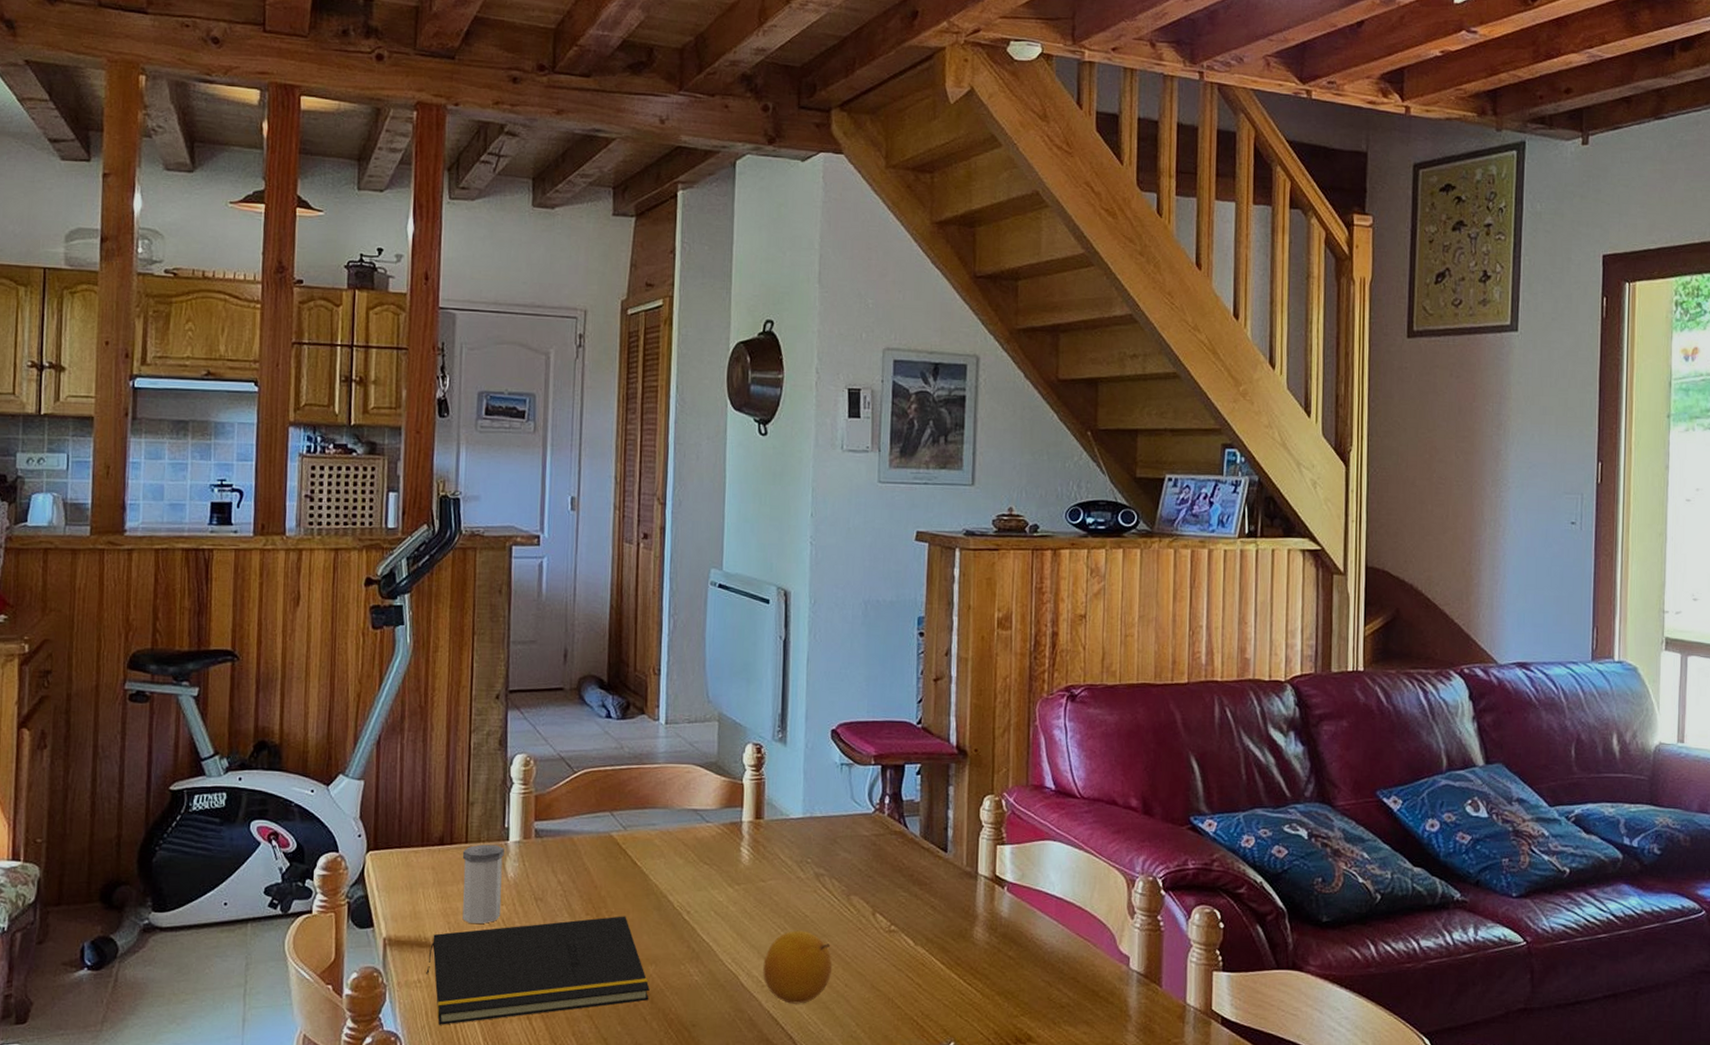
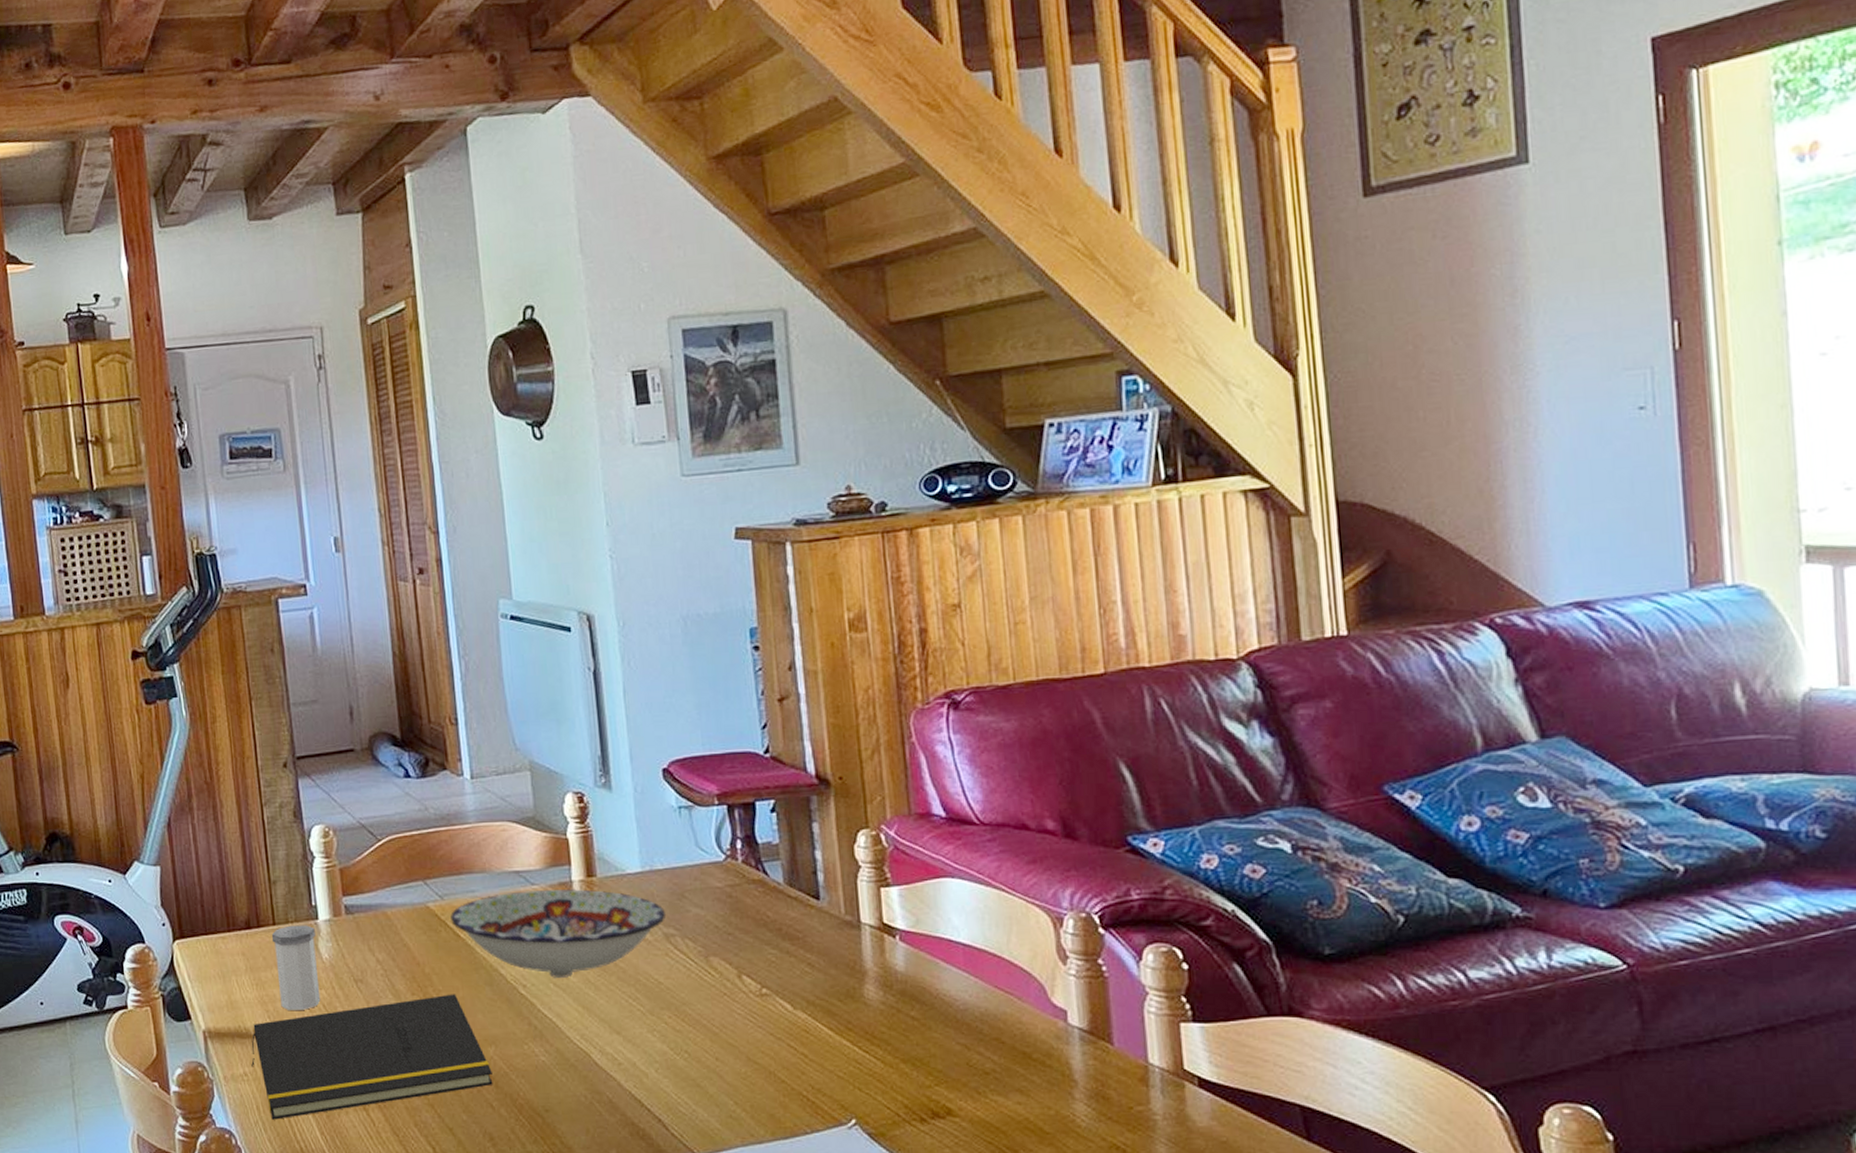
bowl: none [631,827,818,907] -> present [450,888,665,978]
fruit: present [763,930,833,1004] -> none [617,999,698,1083]

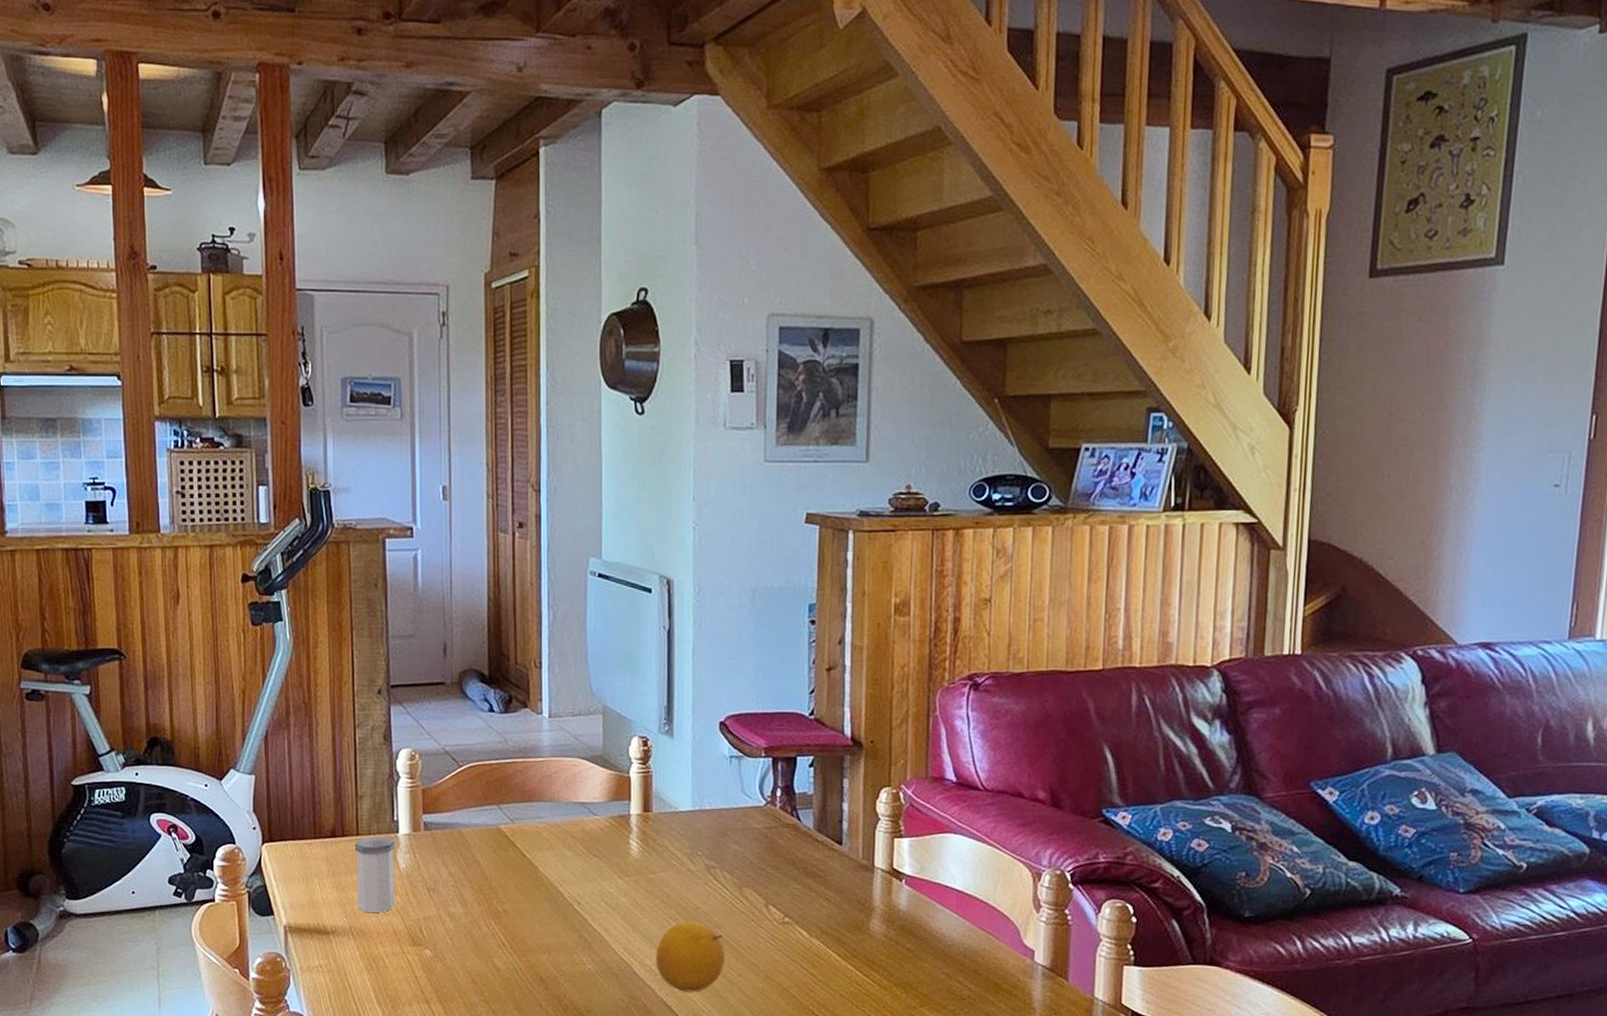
notepad: present [251,994,493,1120] -> none [327,906,544,1007]
bowl: present [450,888,665,978] -> none [519,820,709,898]
fruit: none [617,999,698,1083] -> present [655,921,726,993]

